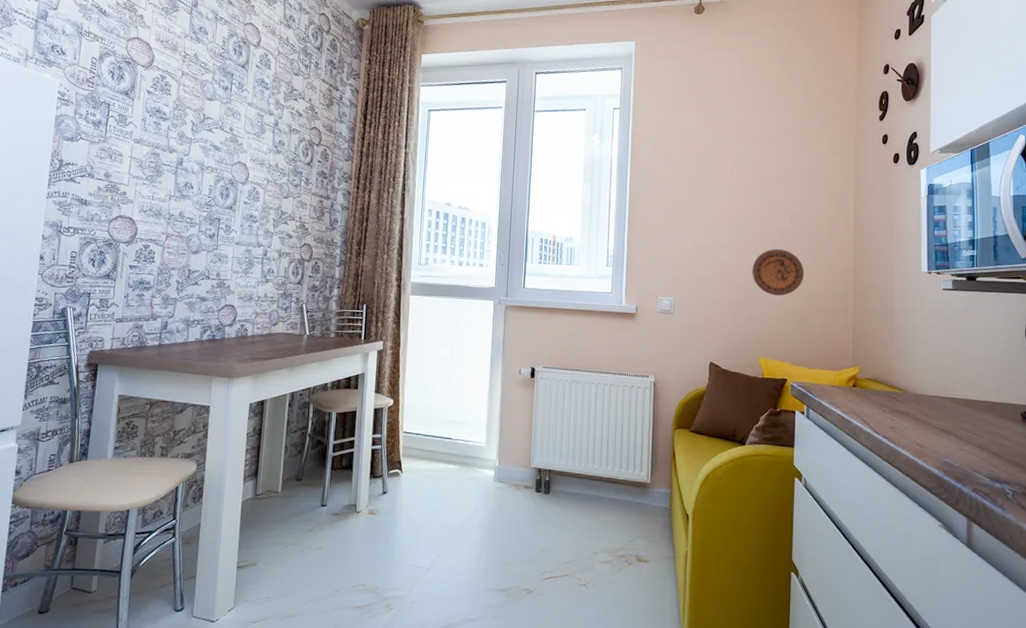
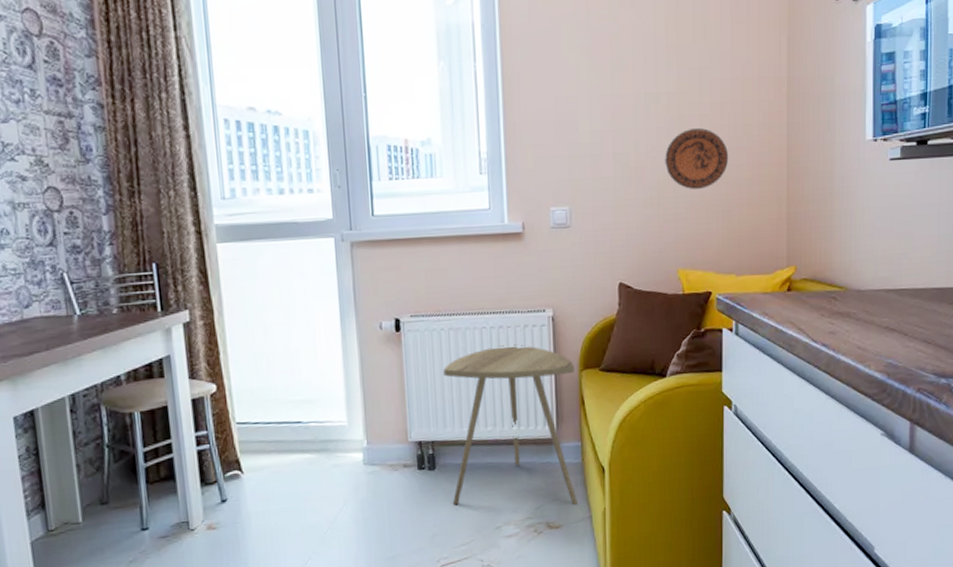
side table: none [561,399,669,545] -> present [443,344,578,506]

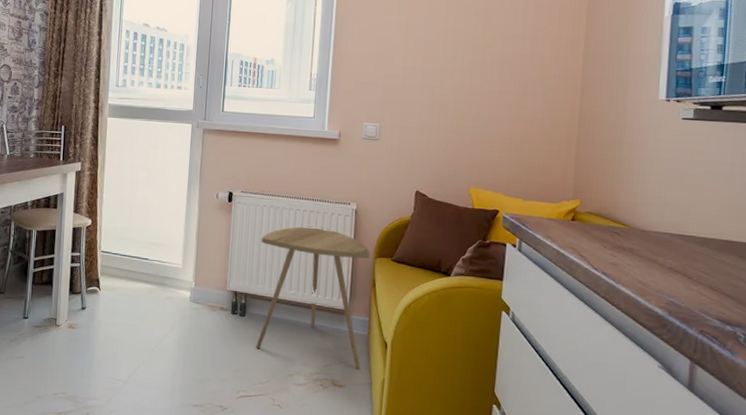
decorative plate: present [665,128,729,189] -> none [466,73,525,123]

